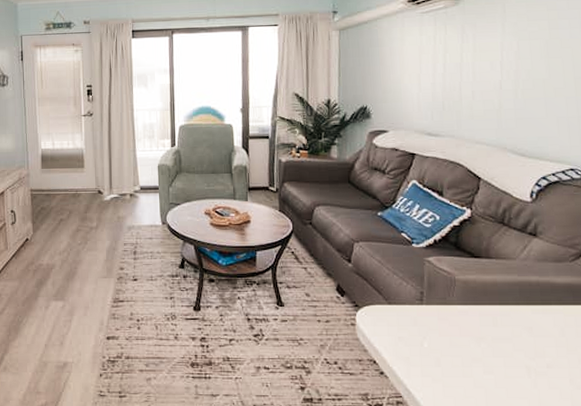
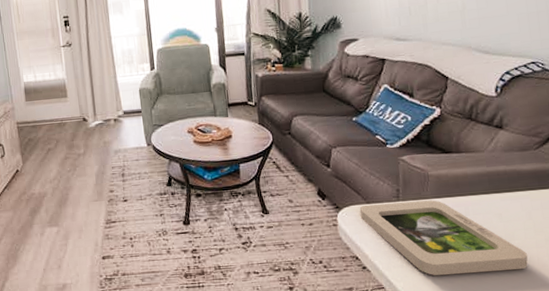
picture frame: none [380,307,559,390] -> present [359,200,528,276]

